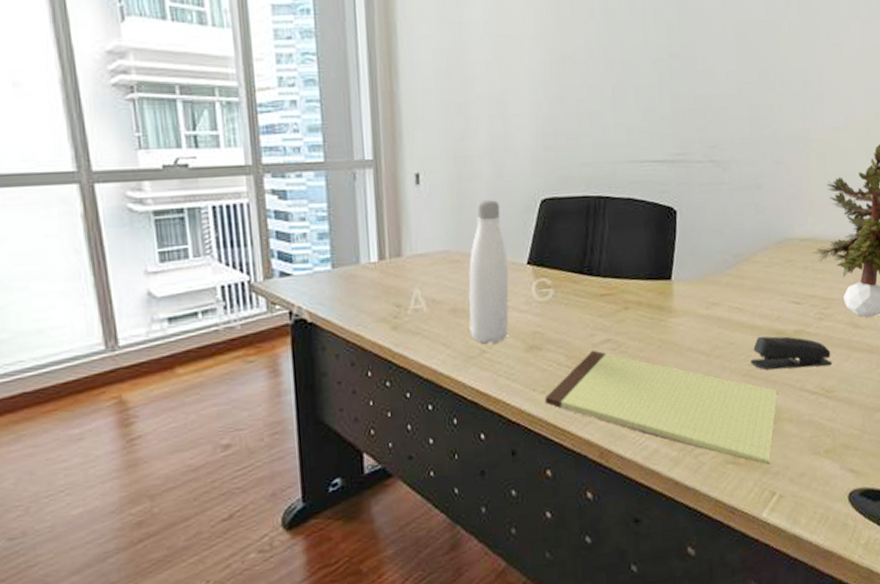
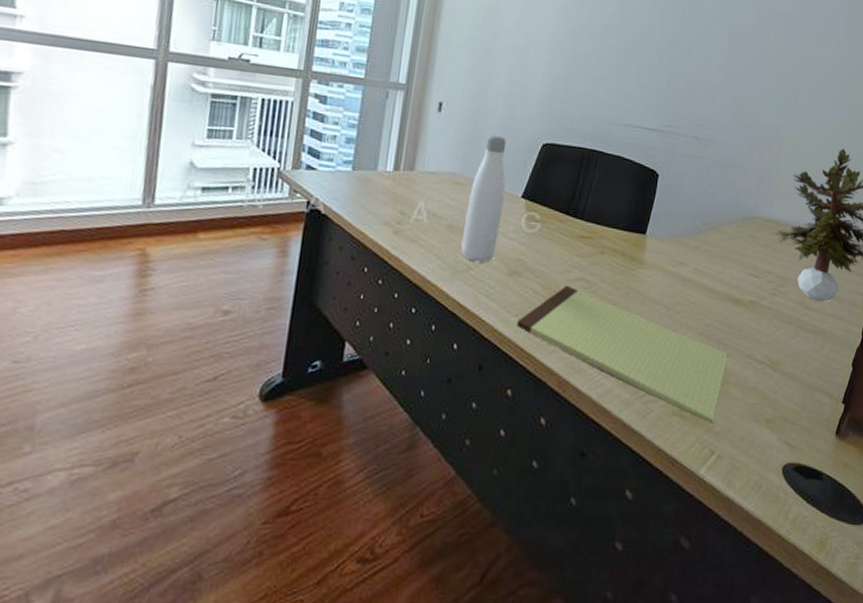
stapler: present [750,336,832,370] -> none [706,300,781,340]

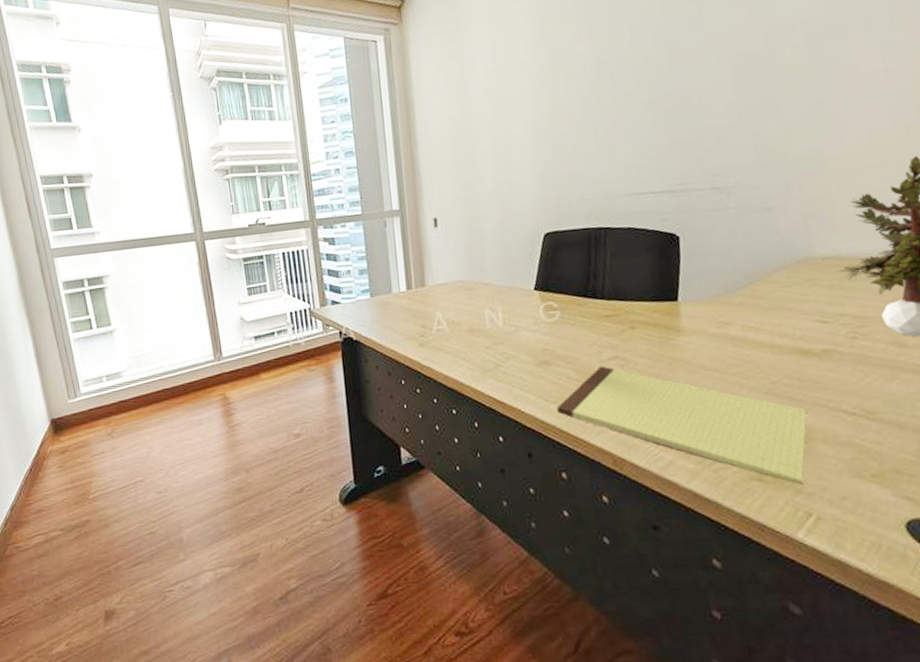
water bottle: present [461,134,507,263] -> none [482,235,520,359]

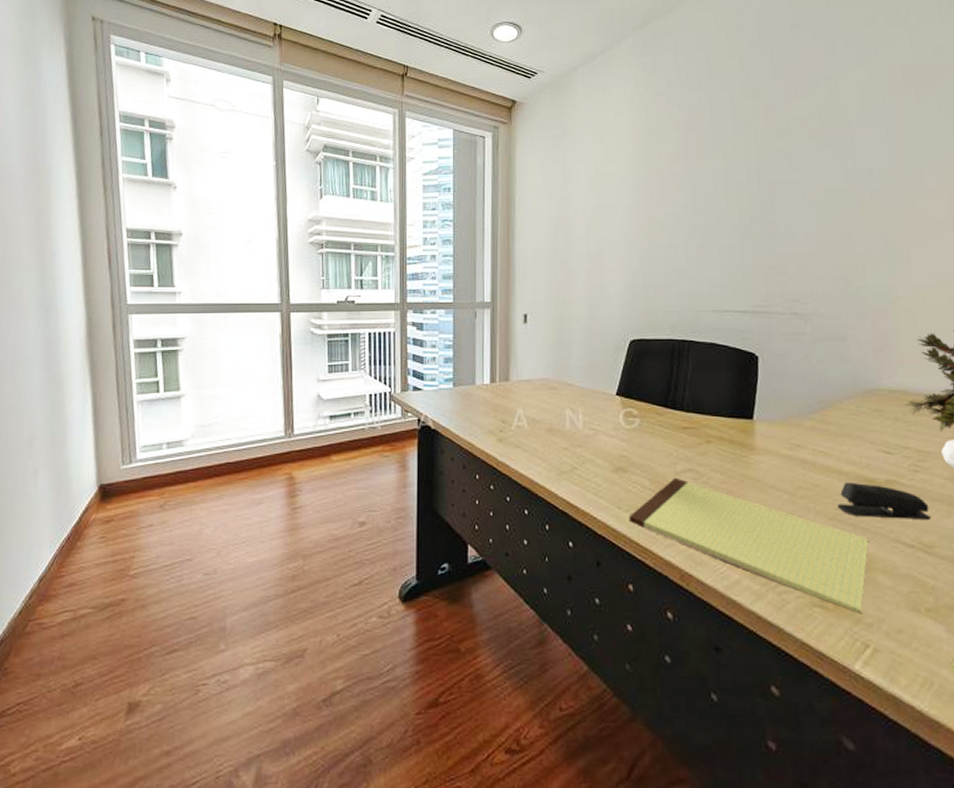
stapler: none [771,354,872,389] -> present [837,482,930,521]

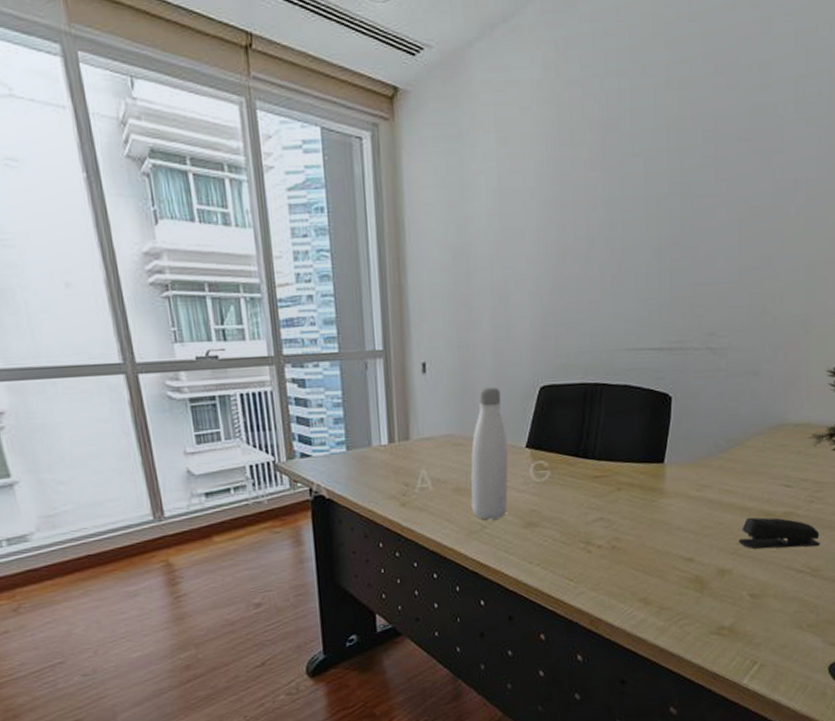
water bottle: none [563,337,599,461] -> present [471,386,508,520]
notepad: present [628,477,869,612] -> none [540,527,763,635]

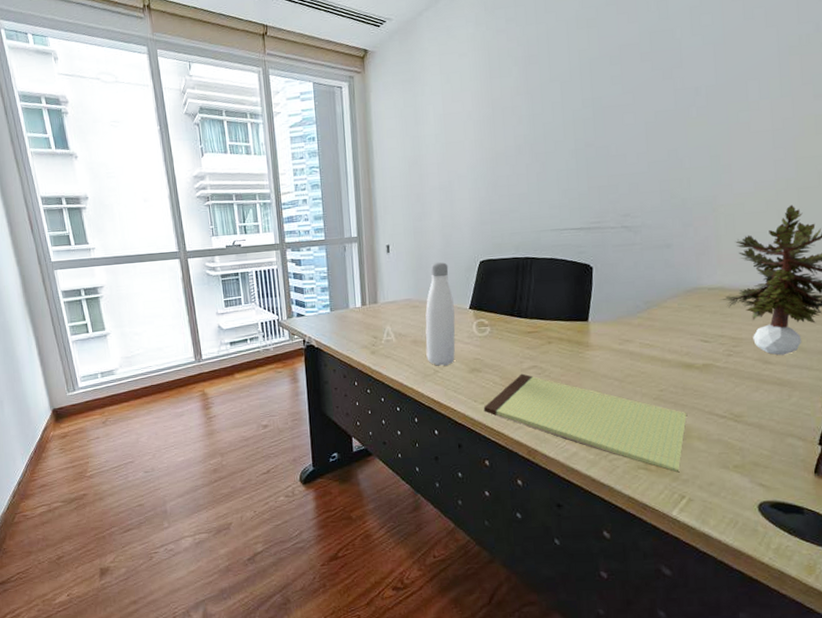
notepad: none [540,527,763,635] -> present [483,373,687,472]
stapler: present [738,517,820,549] -> none [660,367,741,396]

